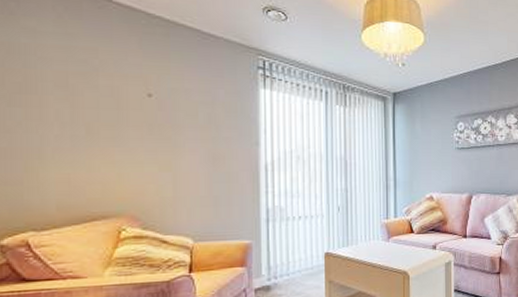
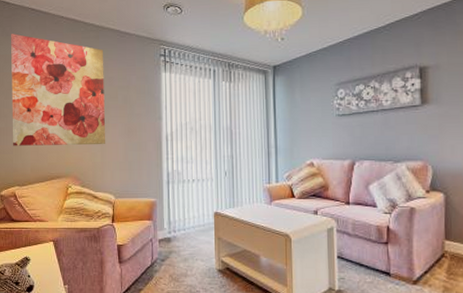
wall art: none [18,13,179,175] -> present [11,34,105,146]

